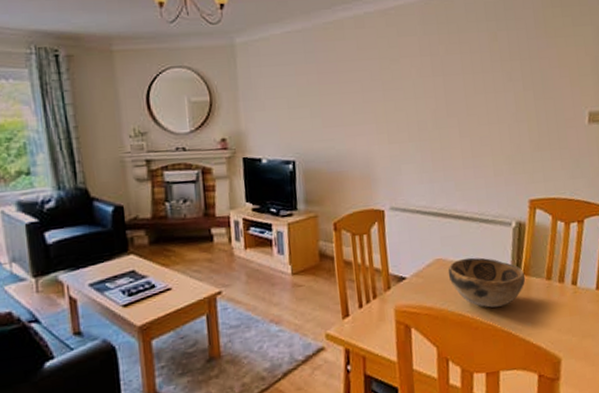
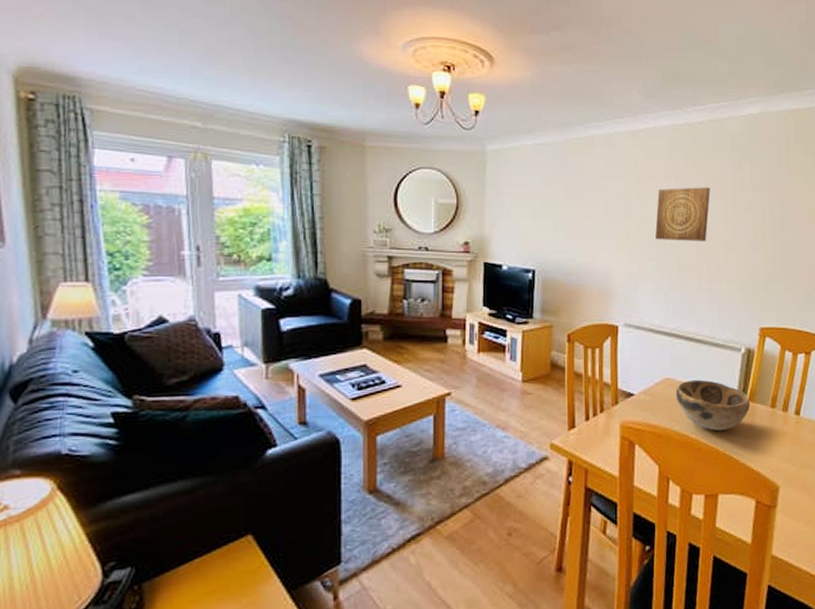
wall art: none [413,60,468,119] -> present [655,187,710,241]

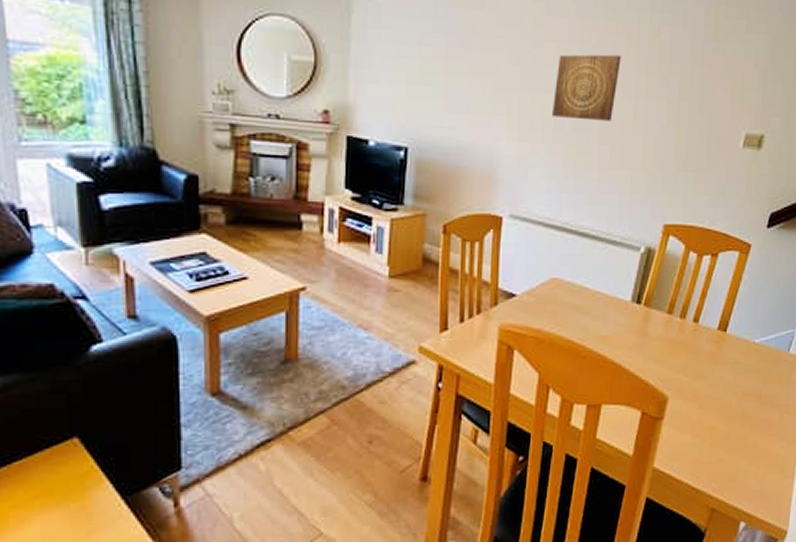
decorative bowl: present [675,379,751,431] -> none [563,280,646,337]

